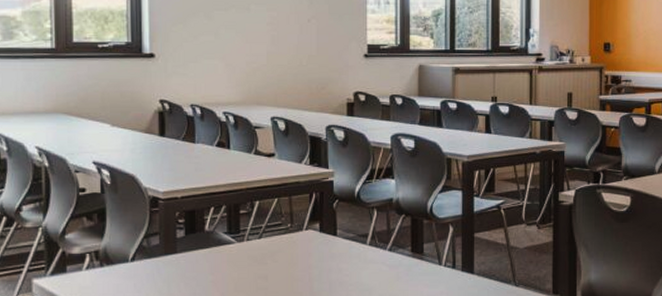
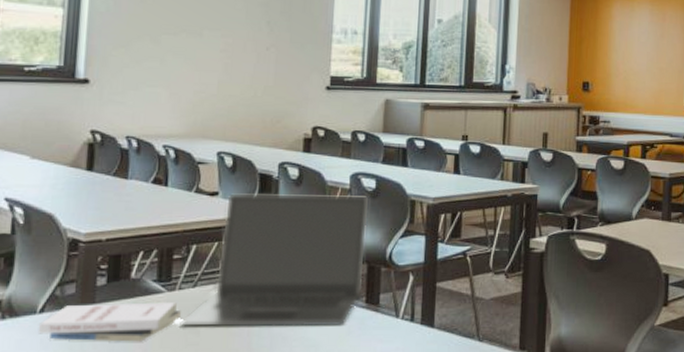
books: none [131,251,251,287] -> present [37,301,182,342]
laptop: none [250,153,409,272] -> present [180,192,368,326]

